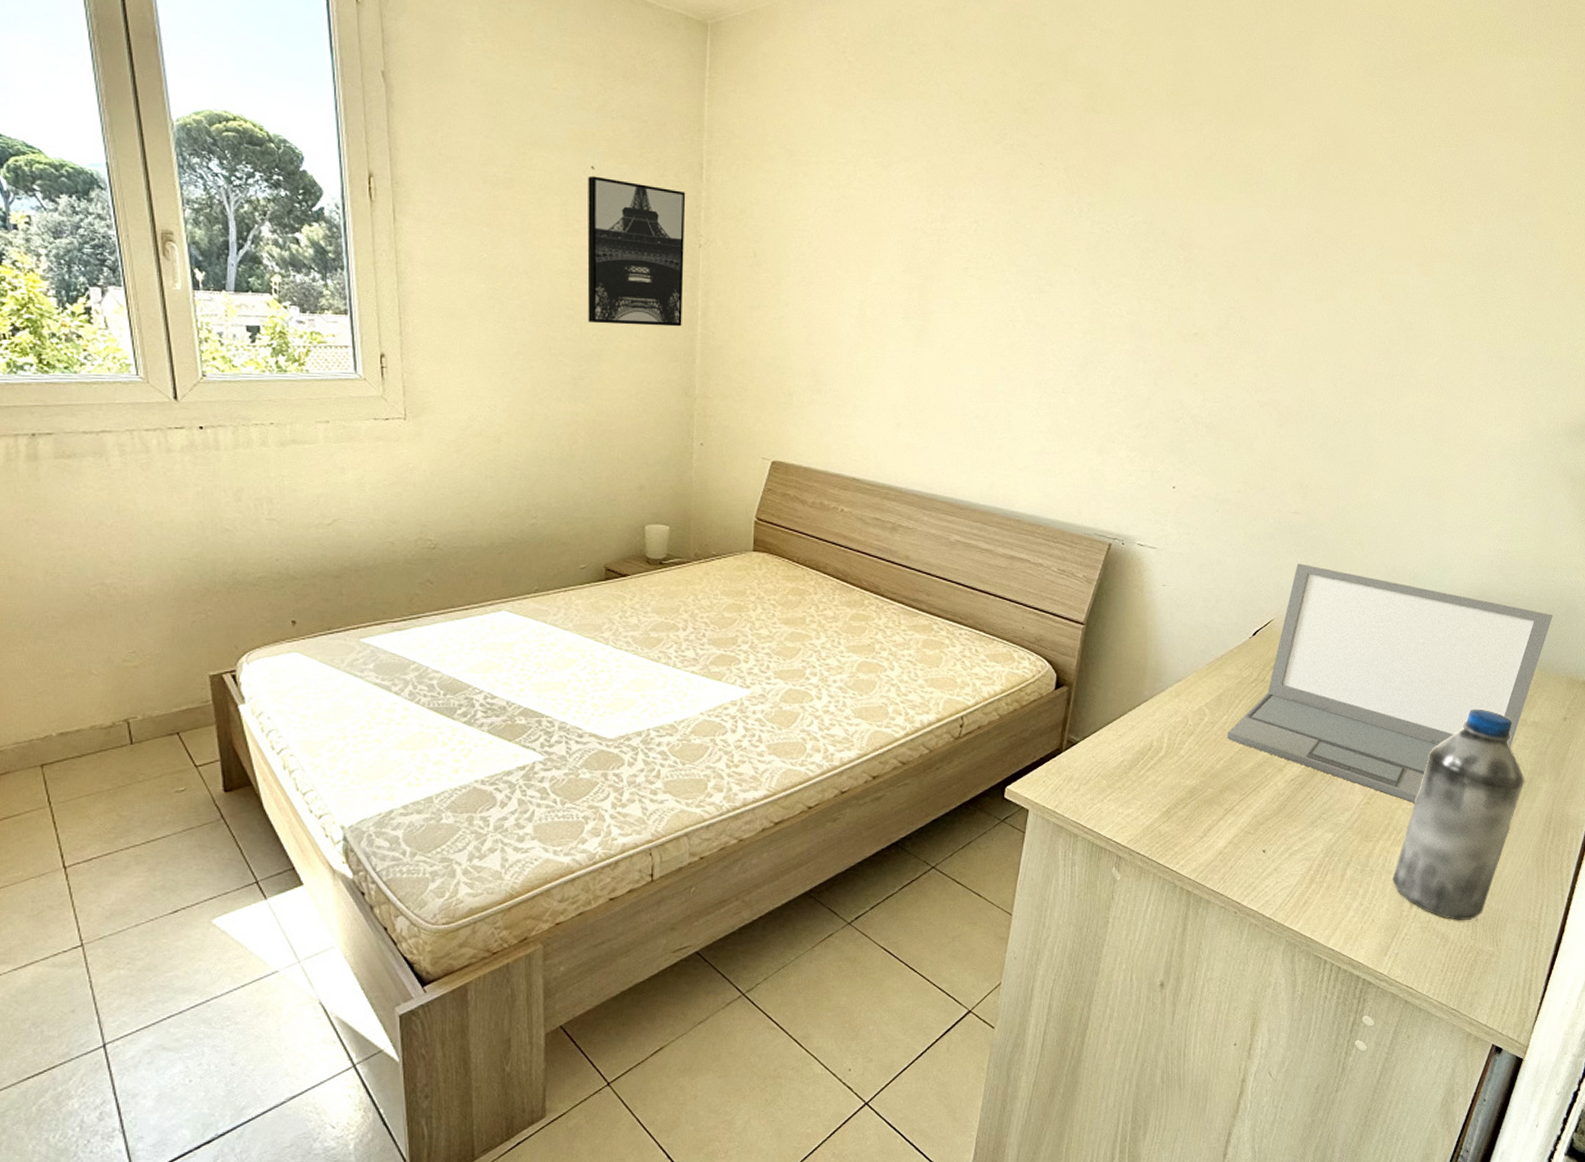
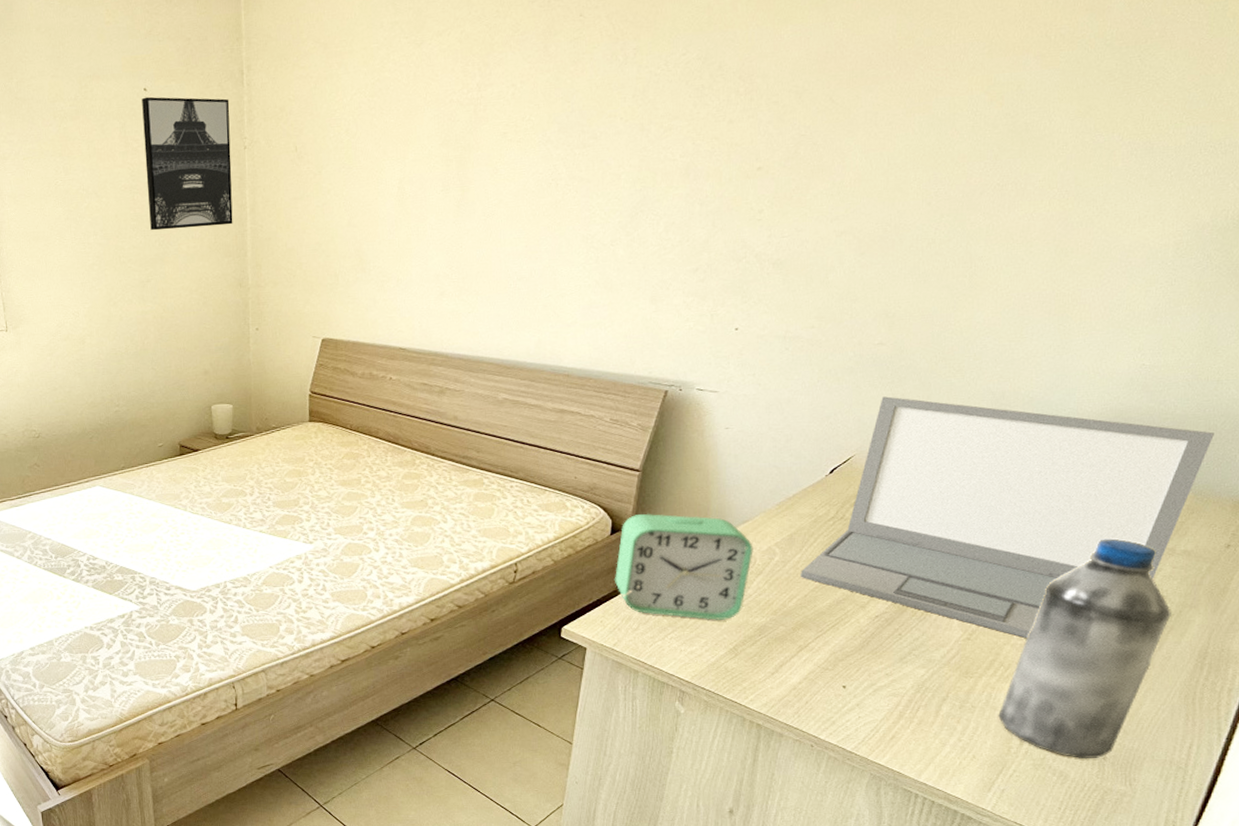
alarm clock: none [1058,668,1186,782] -> present [615,513,753,620]

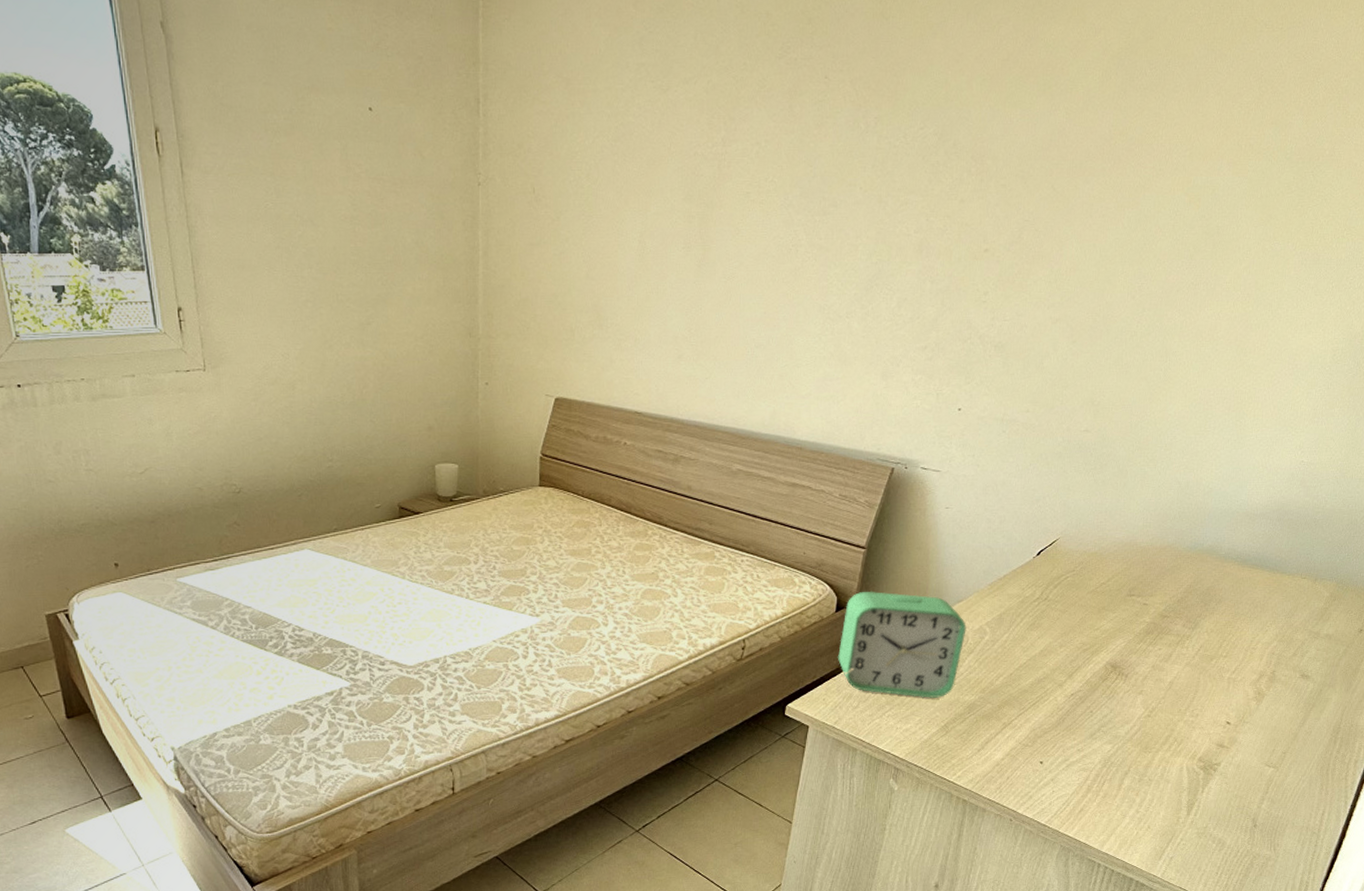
wall art: present [142,96,233,231] -> none [366,117,464,268]
laptop: present [801,396,1214,639] -> none [1007,482,1355,716]
water bottle: present [998,538,1171,759] -> none [1170,622,1314,827]

